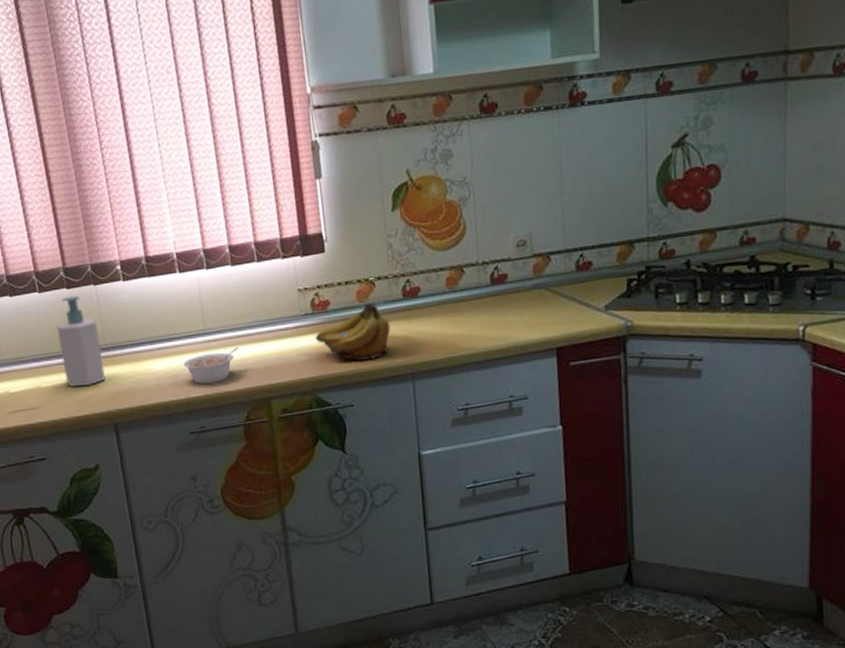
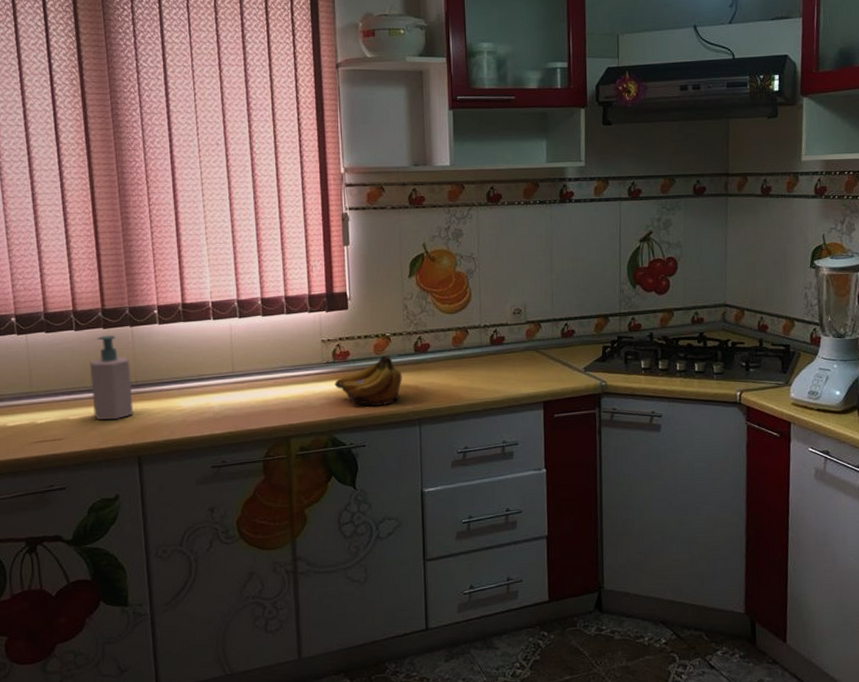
legume: present [183,347,239,384] -> none [210,389,264,422]

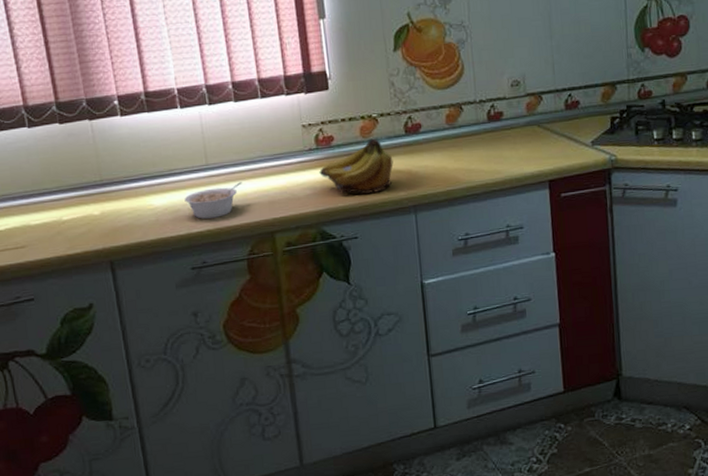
soap bottle: present [89,335,133,420] -> none [47,130,101,224]
legume: none [210,389,264,422] -> present [184,182,242,219]

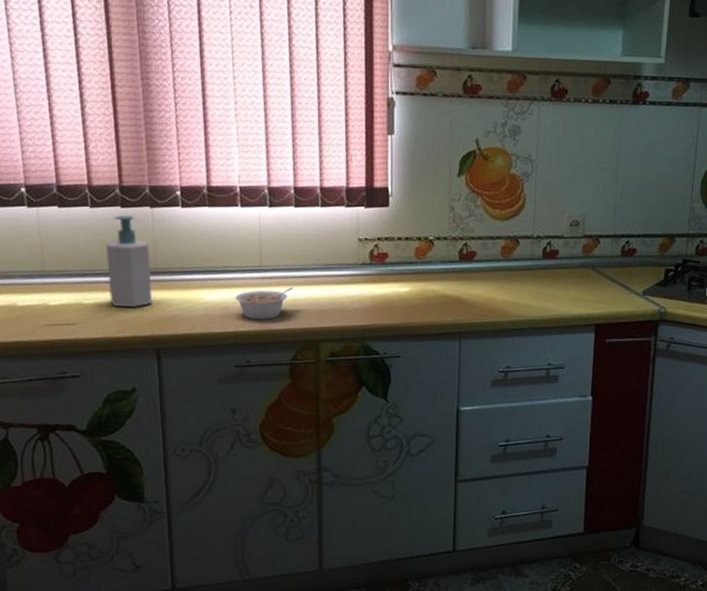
soap bottle: none [47,130,101,224] -> present [106,214,152,307]
fruit: present [319,138,394,195] -> none [370,260,444,315]

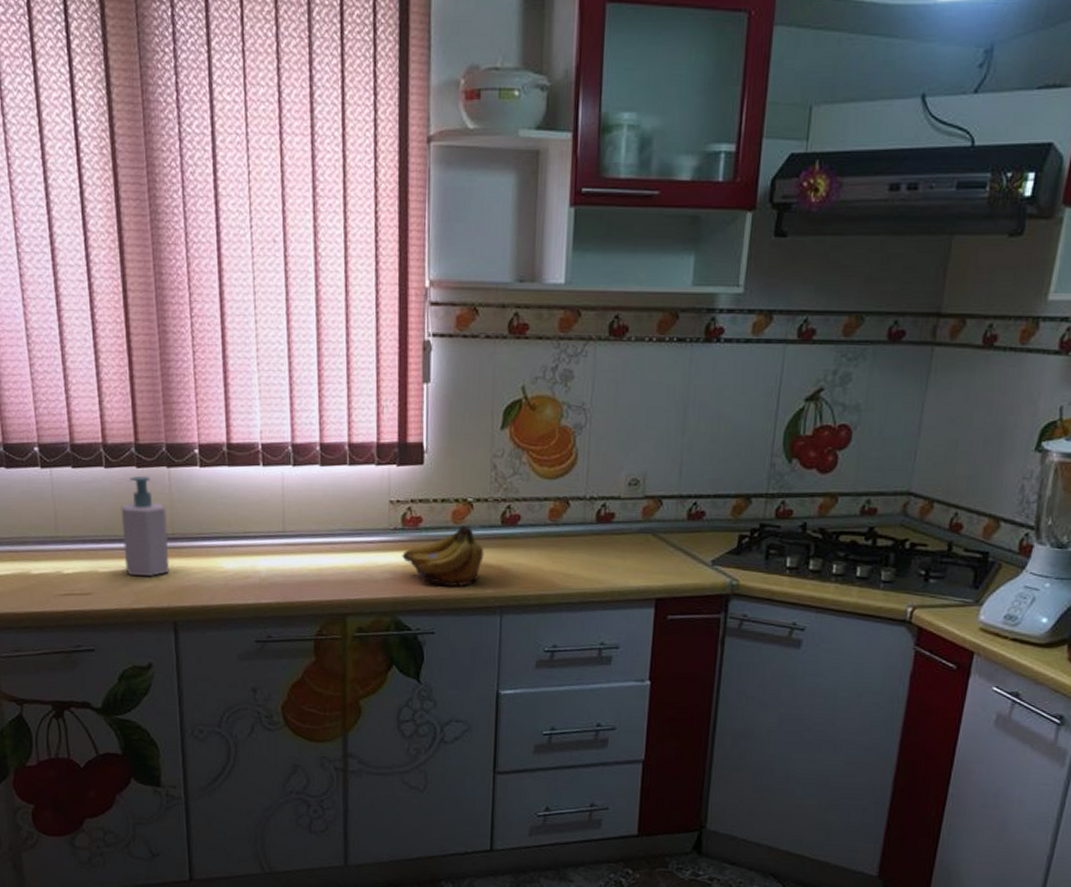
legume: present [235,287,293,320] -> none [256,555,319,591]
fruit: none [370,260,444,315] -> present [402,525,484,587]

